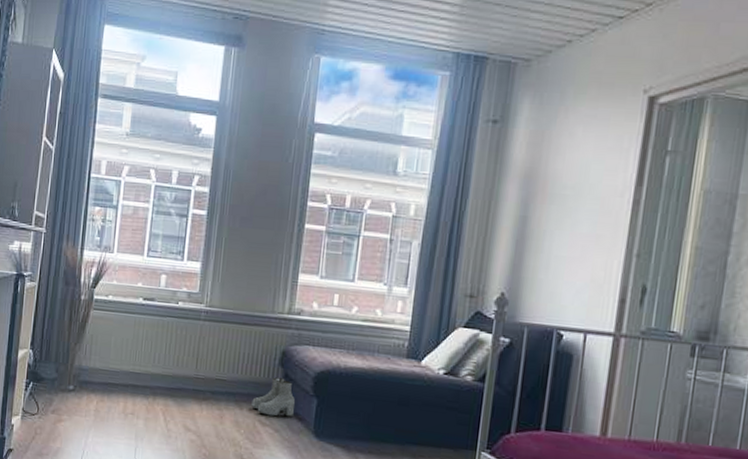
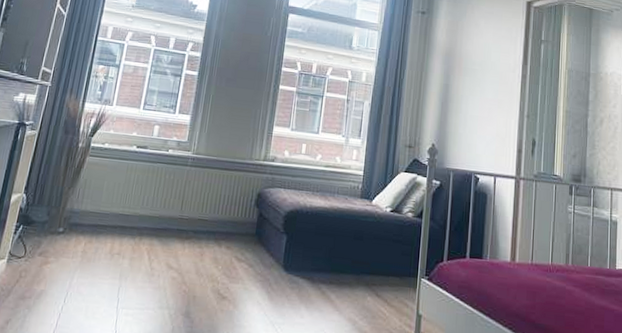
boots: present [251,377,295,417] -> none [229,217,268,253]

